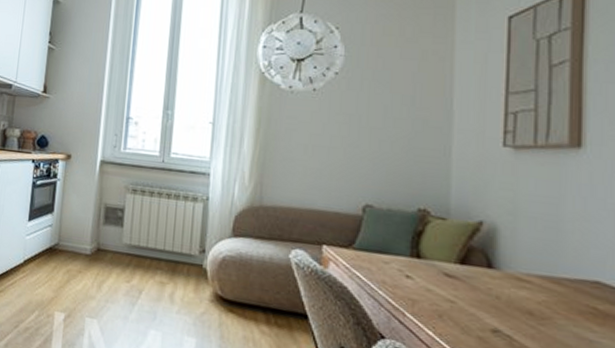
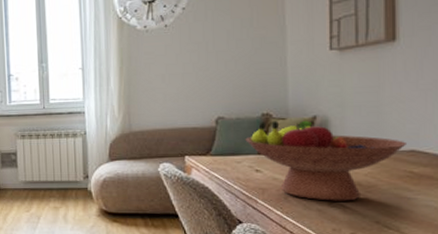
fruit bowl: none [396,218,590,333] -> present [245,120,406,201]

